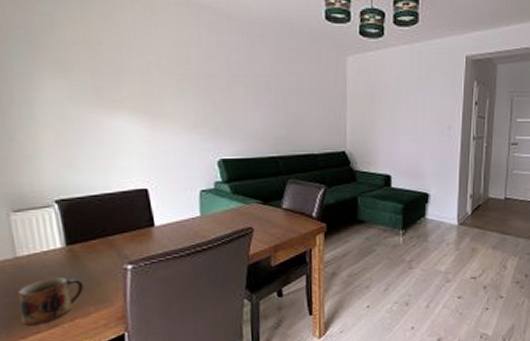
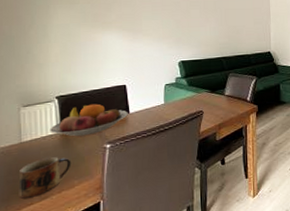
fruit bowl: none [51,212,153,253] -> present [50,103,128,137]

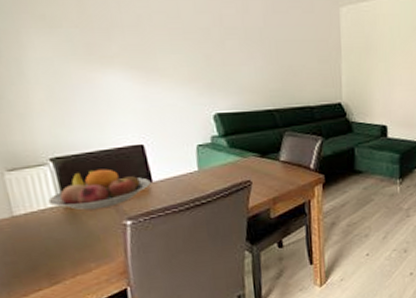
mug: present [19,156,72,199] -> none [17,234,84,283]

